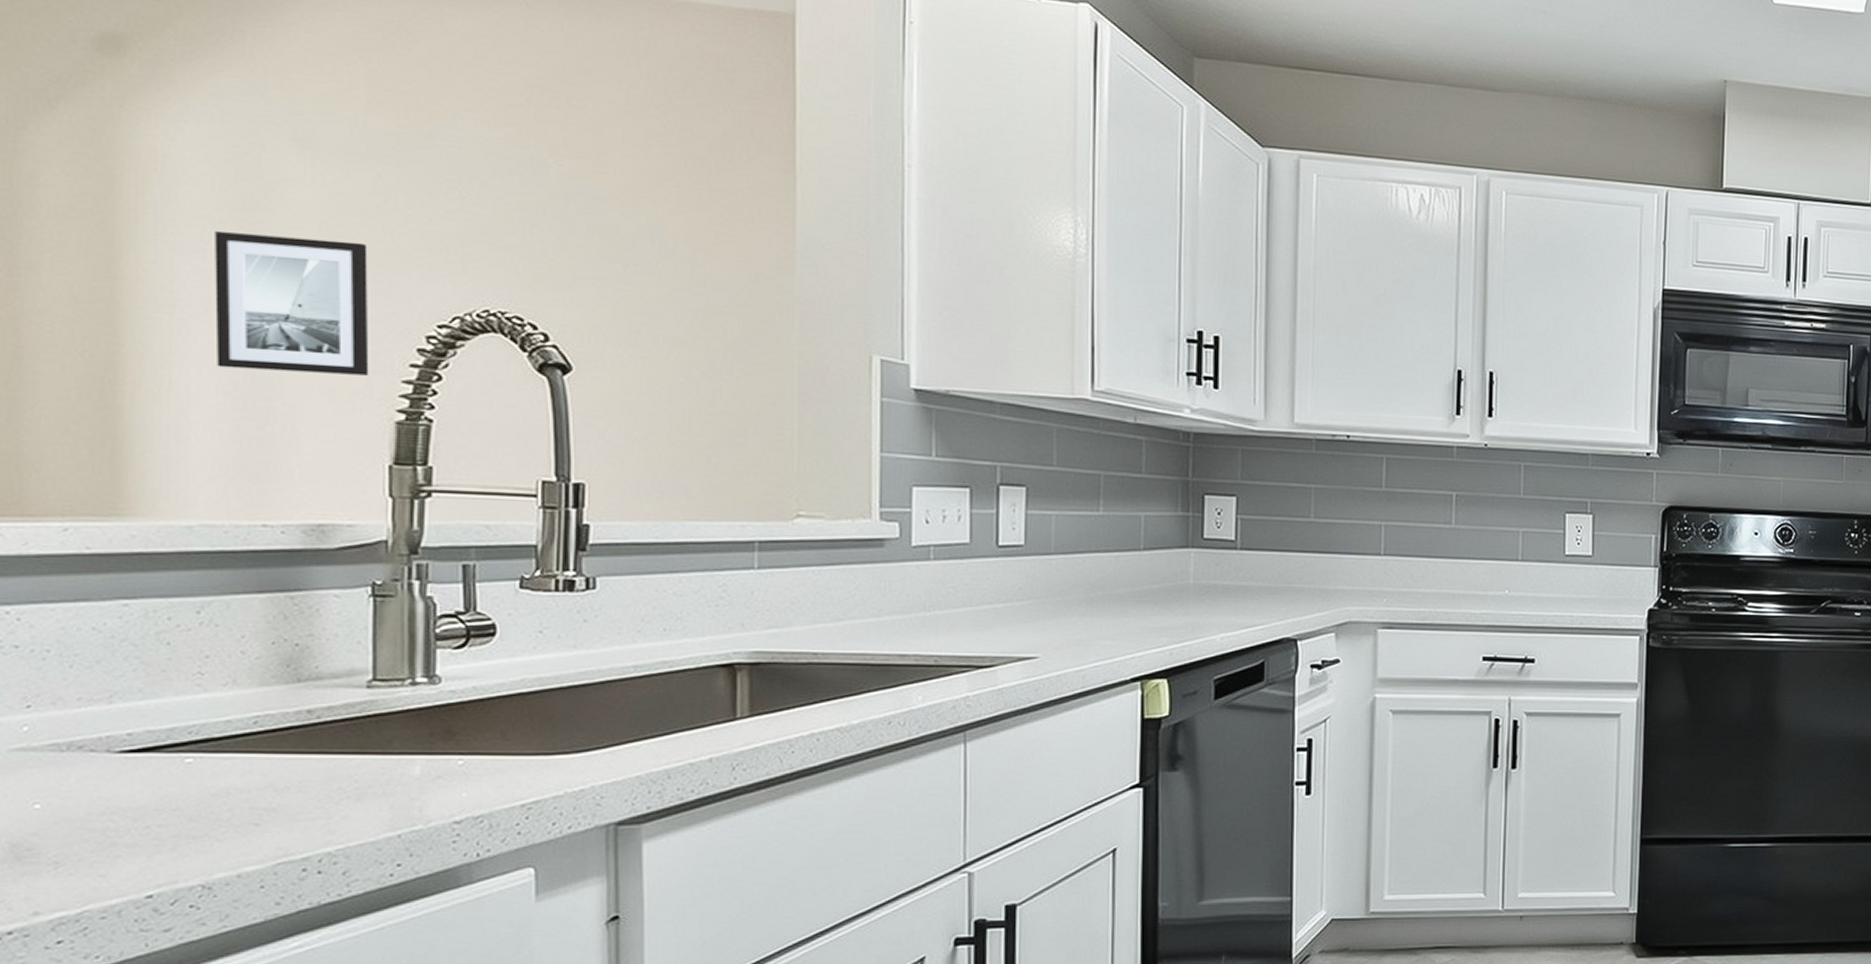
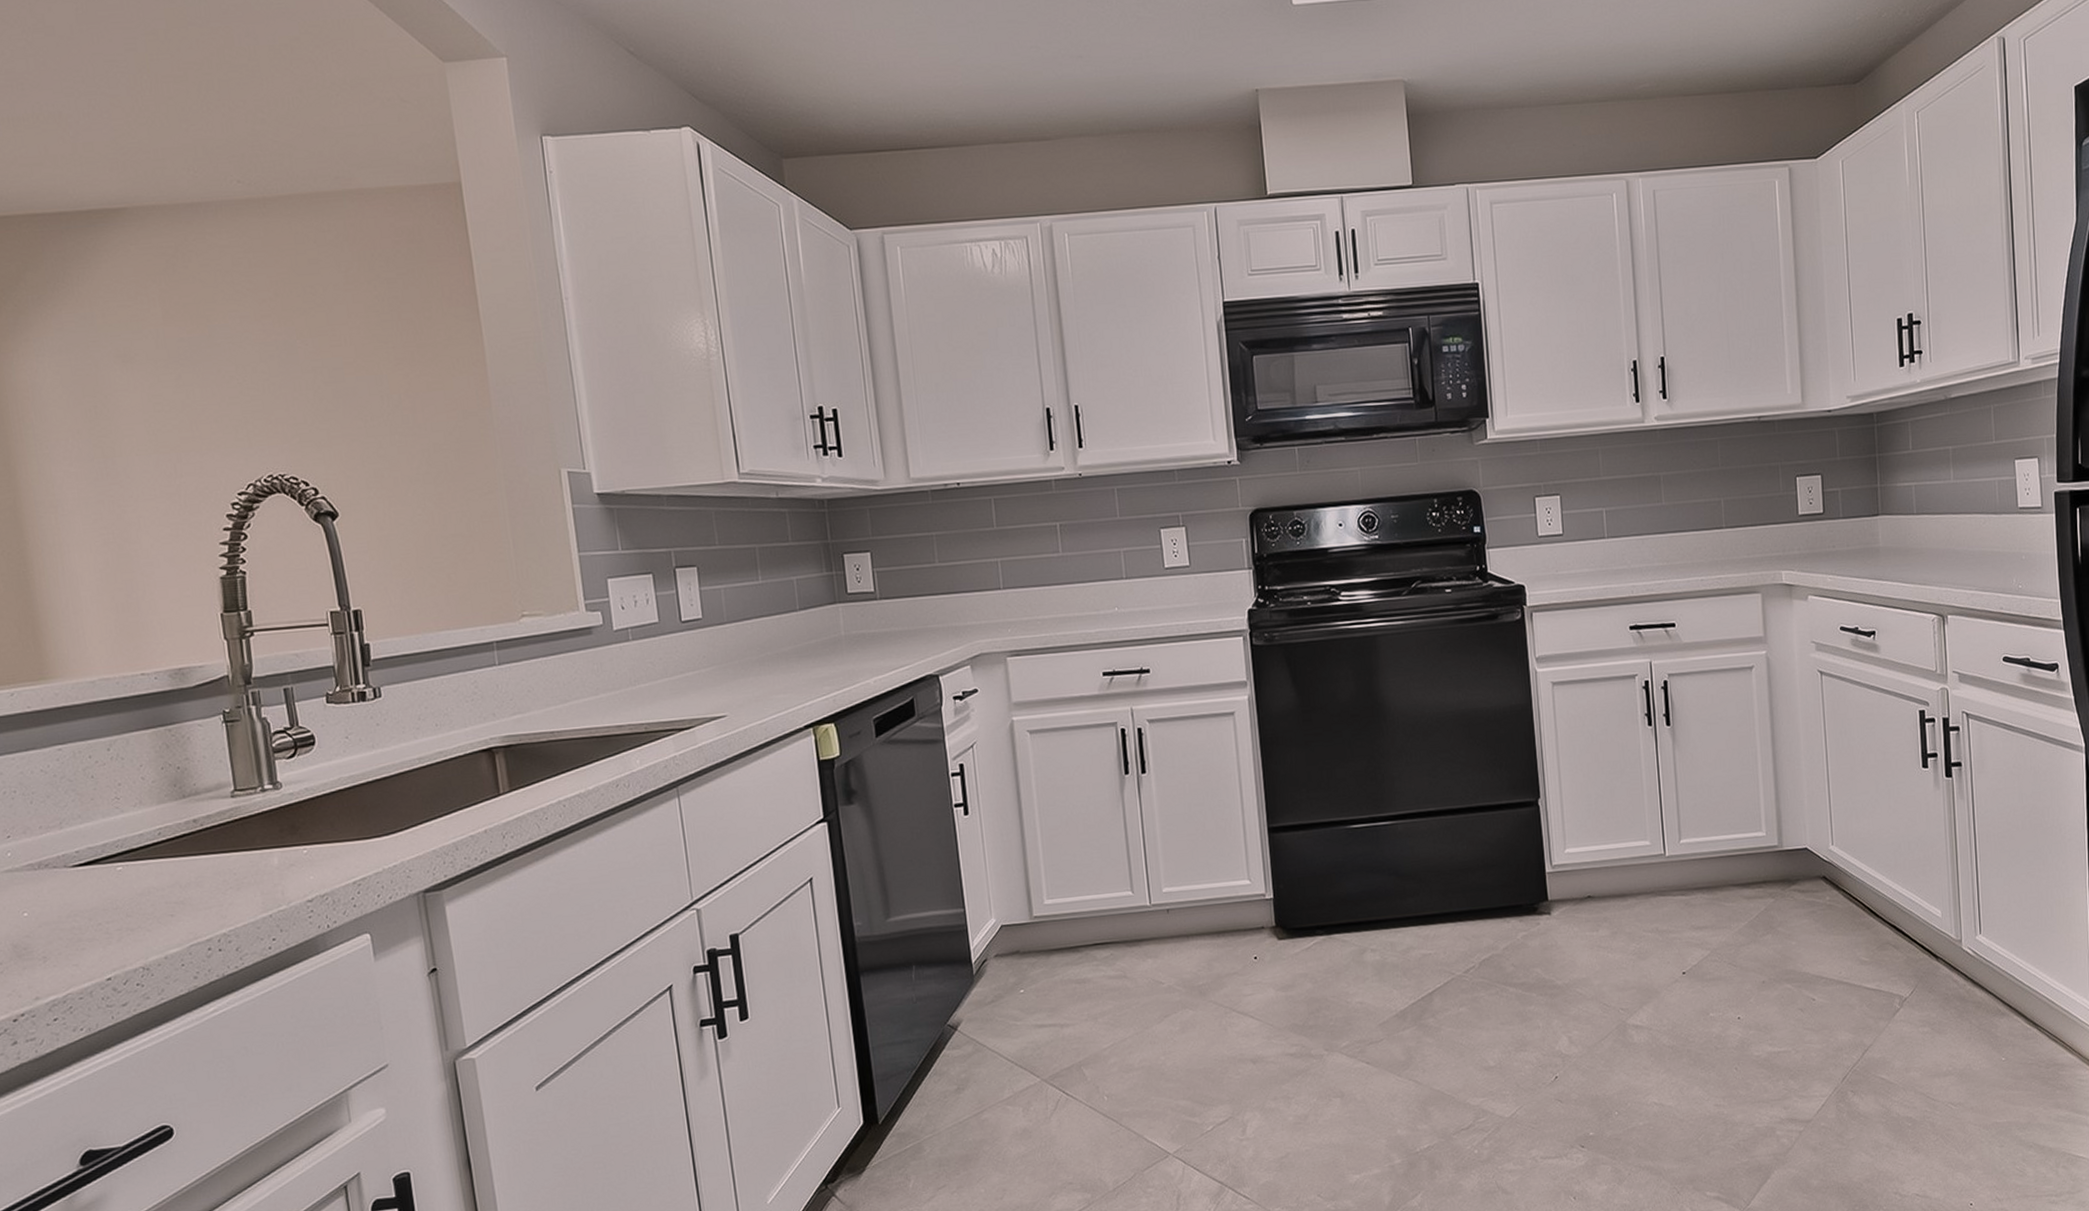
wall art: present [215,232,369,376] -> none [75,433,197,551]

